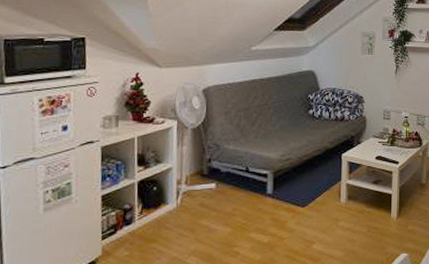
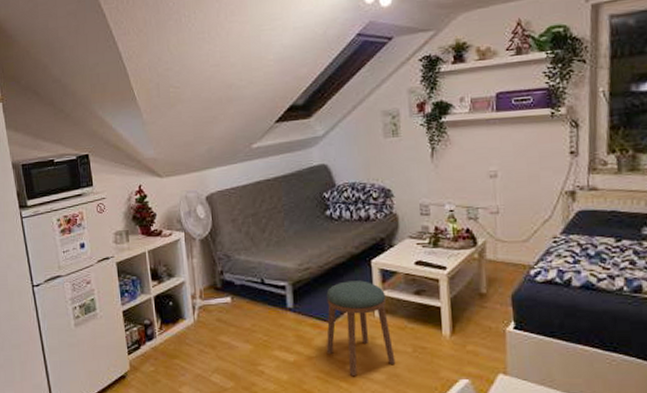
stool: none [297,171,353,254] -> present [326,280,396,376]

